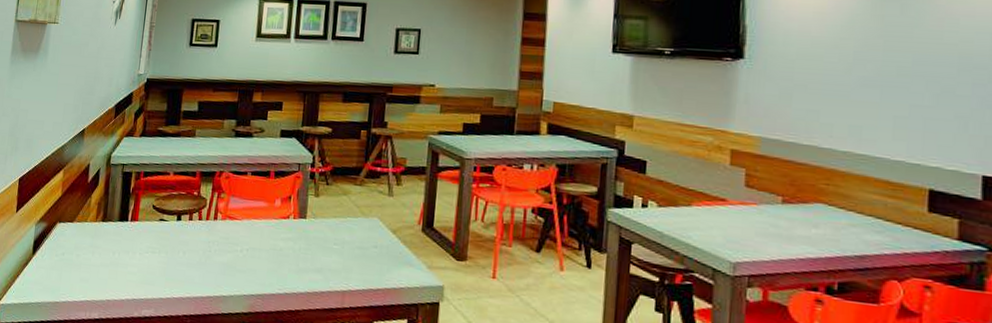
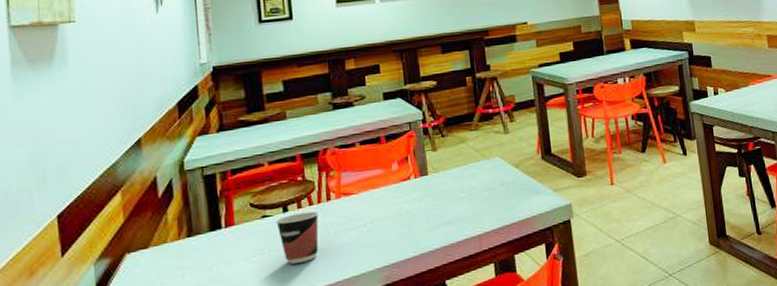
cup: none [169,224,205,270] -> present [276,211,319,264]

